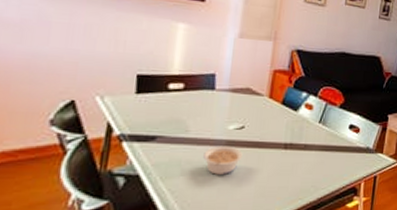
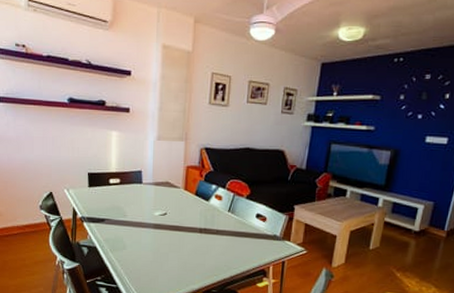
legume: present [203,145,243,175] -> none [138,228,167,251]

